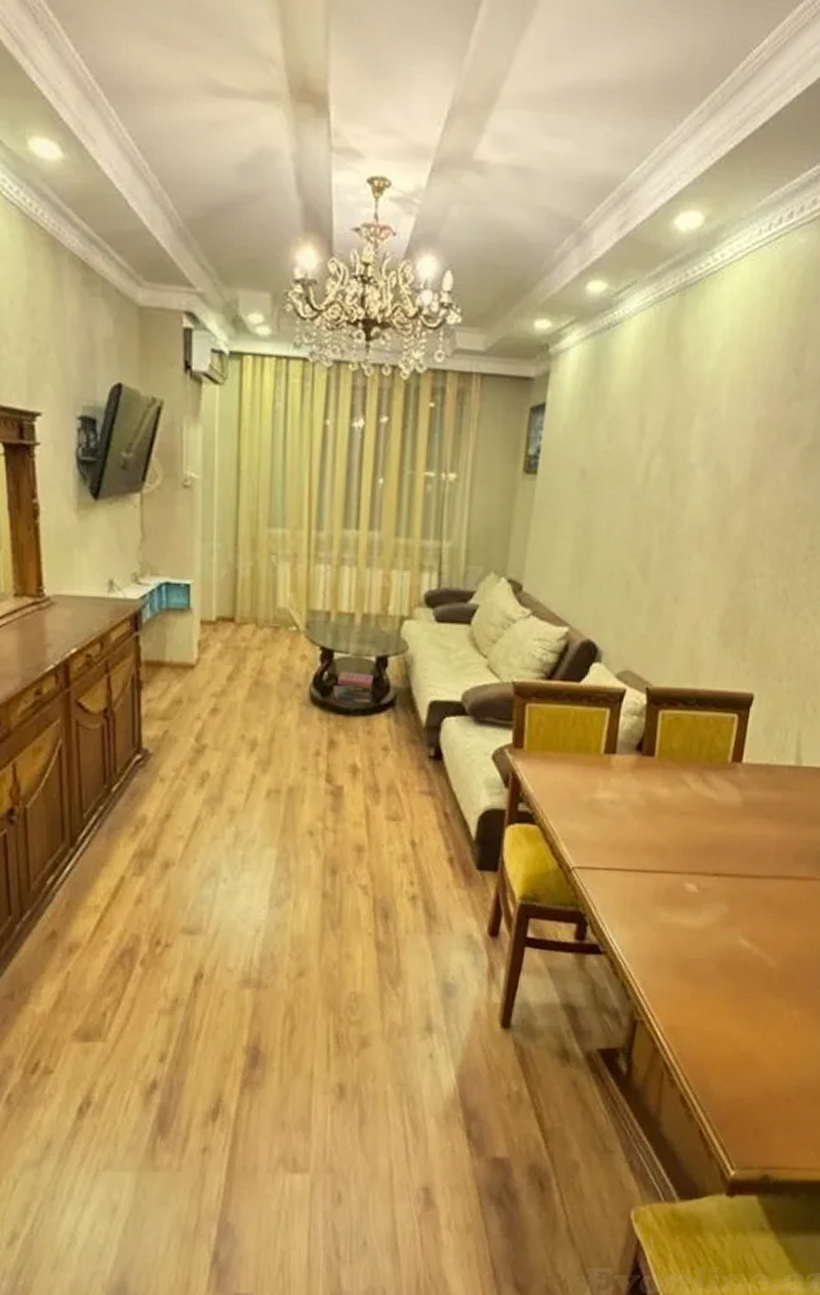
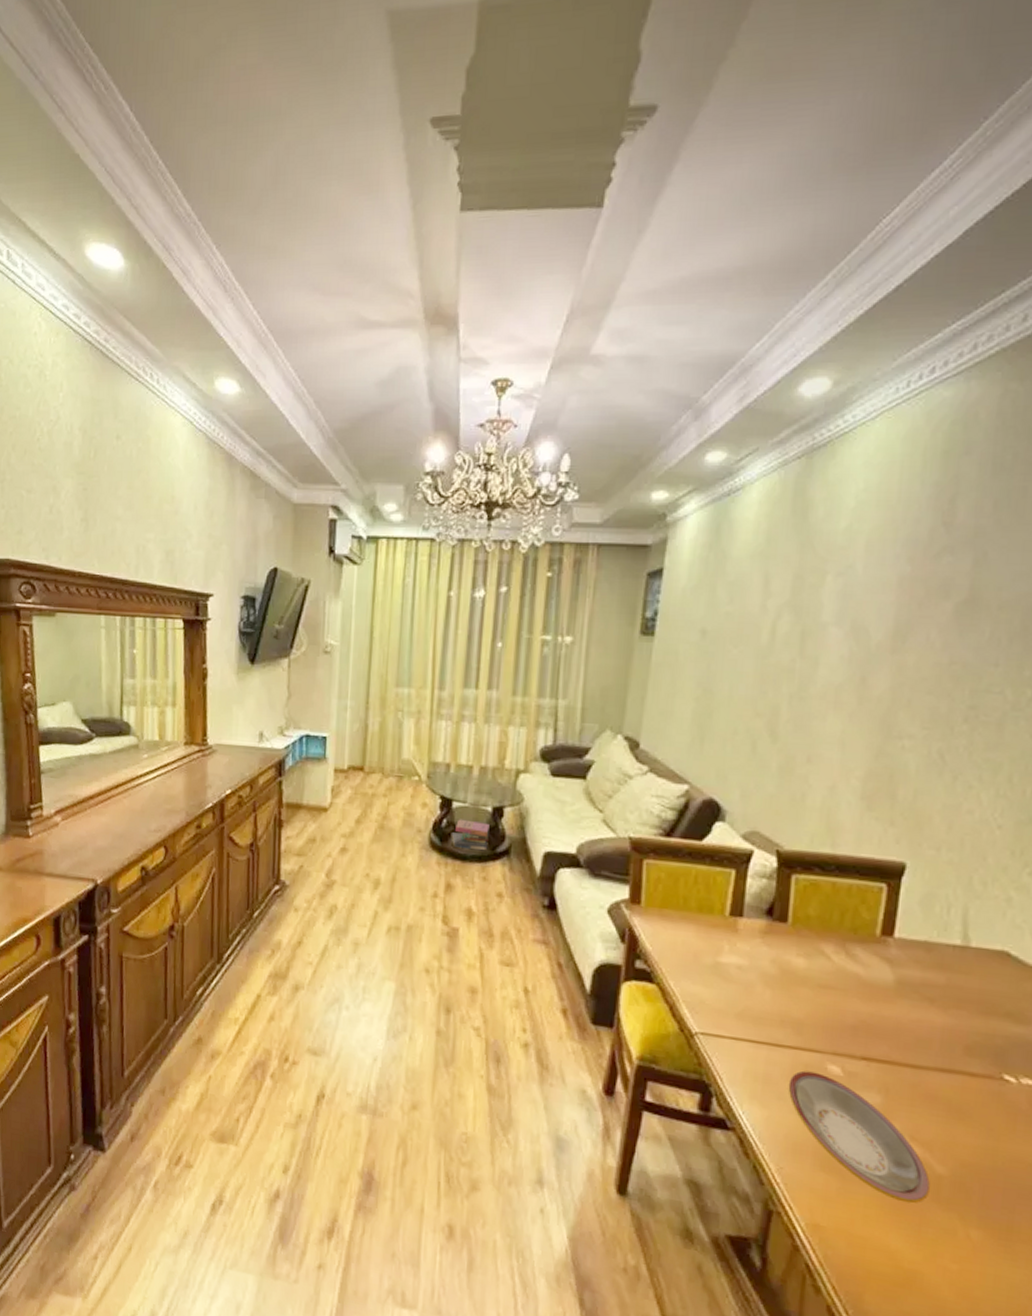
plate: none [652,891,764,996] -> present [788,1070,930,1204]

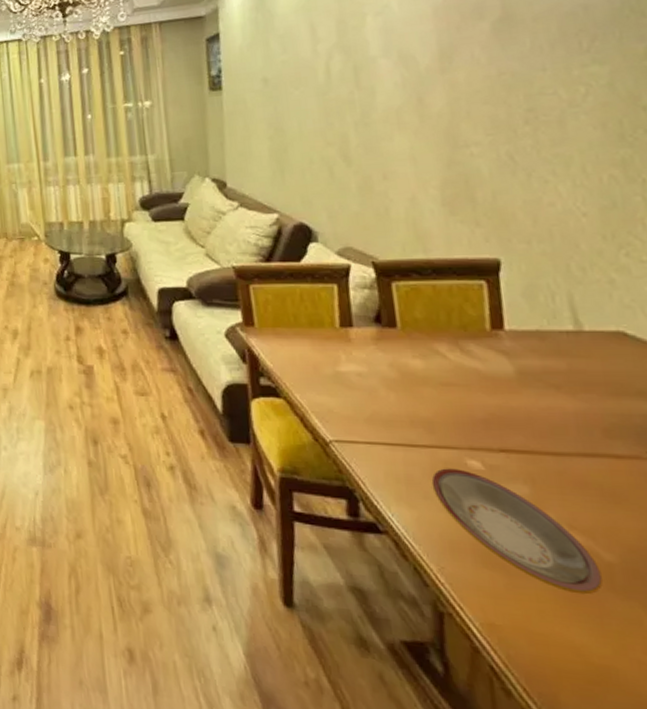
books: present [451,819,490,851] -> none [73,268,107,295]

